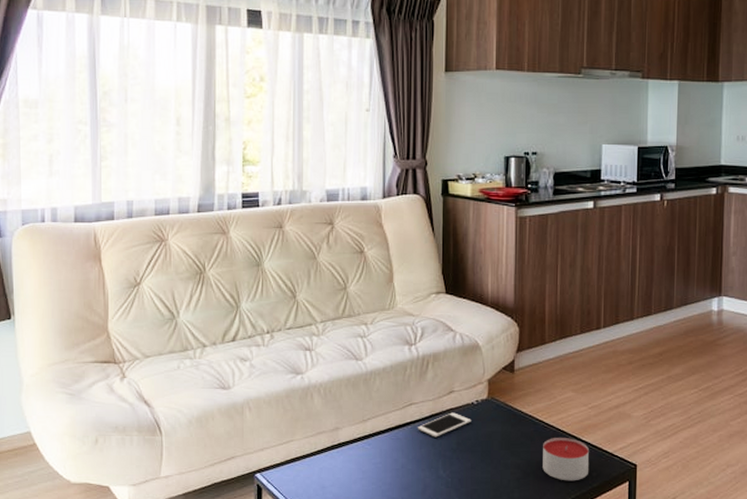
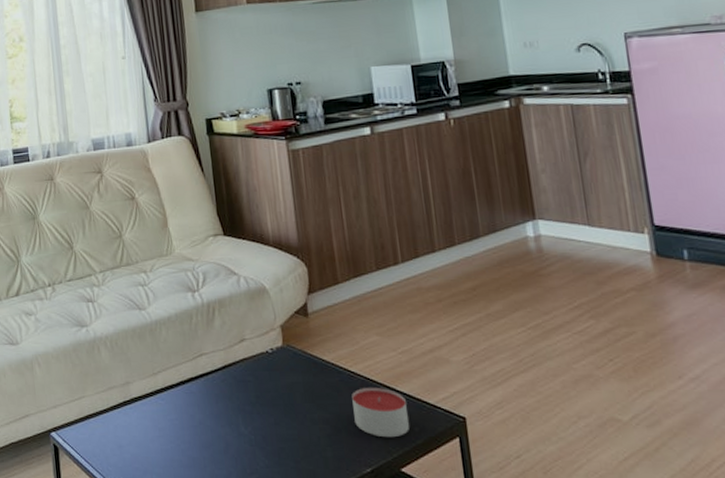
cell phone: present [417,412,471,438] -> none [210,362,268,390]

